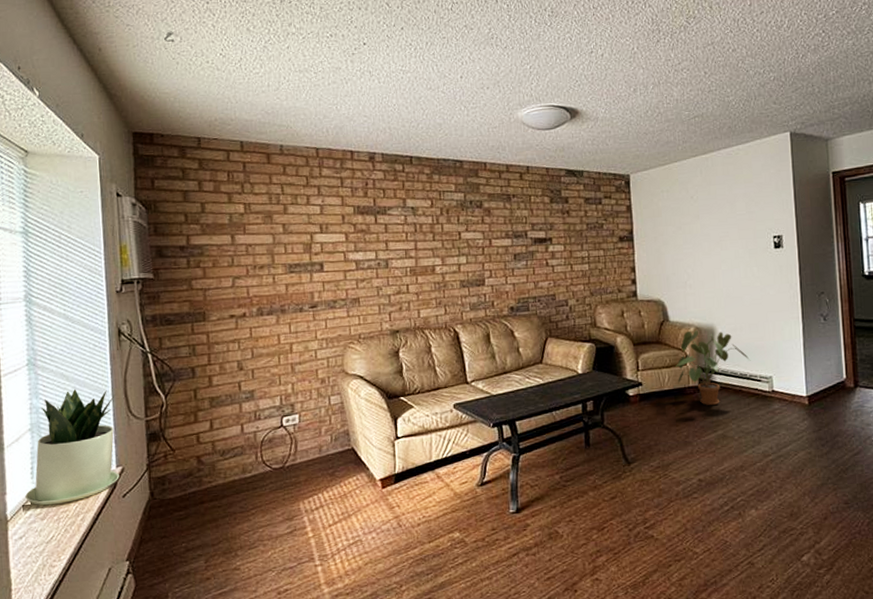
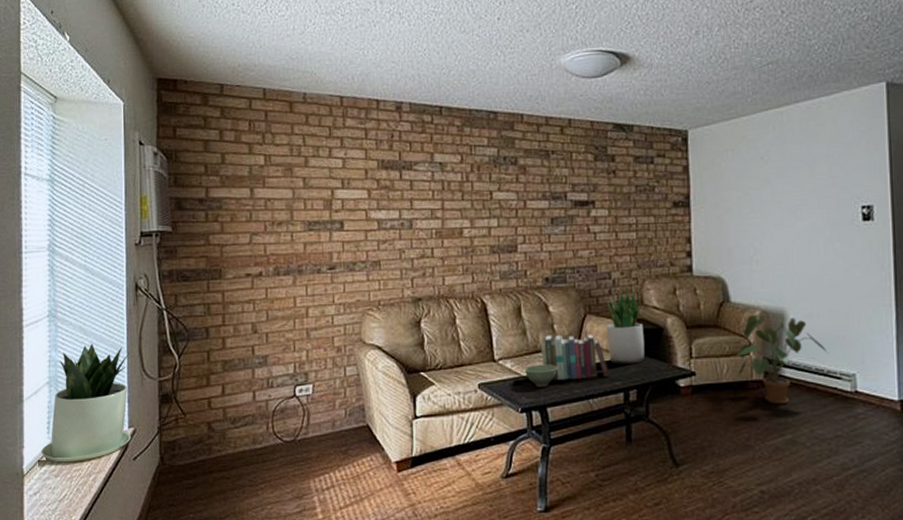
bowl: none [494,383,524,404] -> present [524,364,557,387]
books: none [508,354,570,397] -> present [540,334,610,380]
planter: none [564,313,599,380] -> present [606,288,645,364]

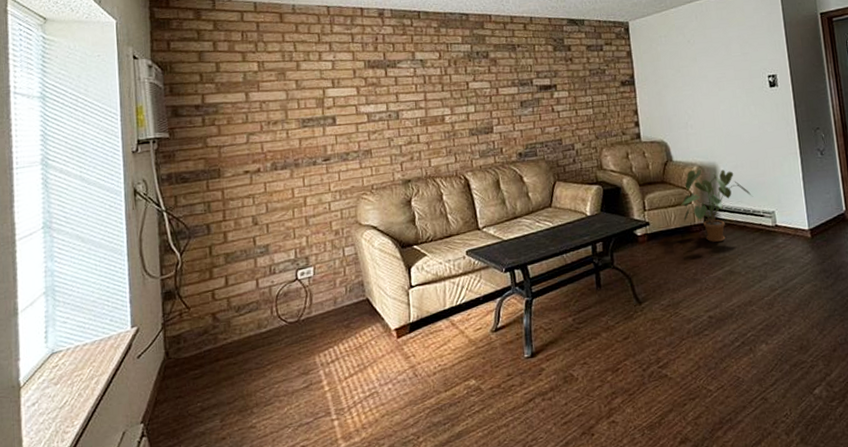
planter: present [41,344,131,461] -> none [39,250,134,370]
bowl: present [524,364,557,387] -> none [505,227,534,248]
books: present [540,334,610,380] -> none [518,198,579,241]
planter: present [606,288,645,364] -> none [571,156,607,222]

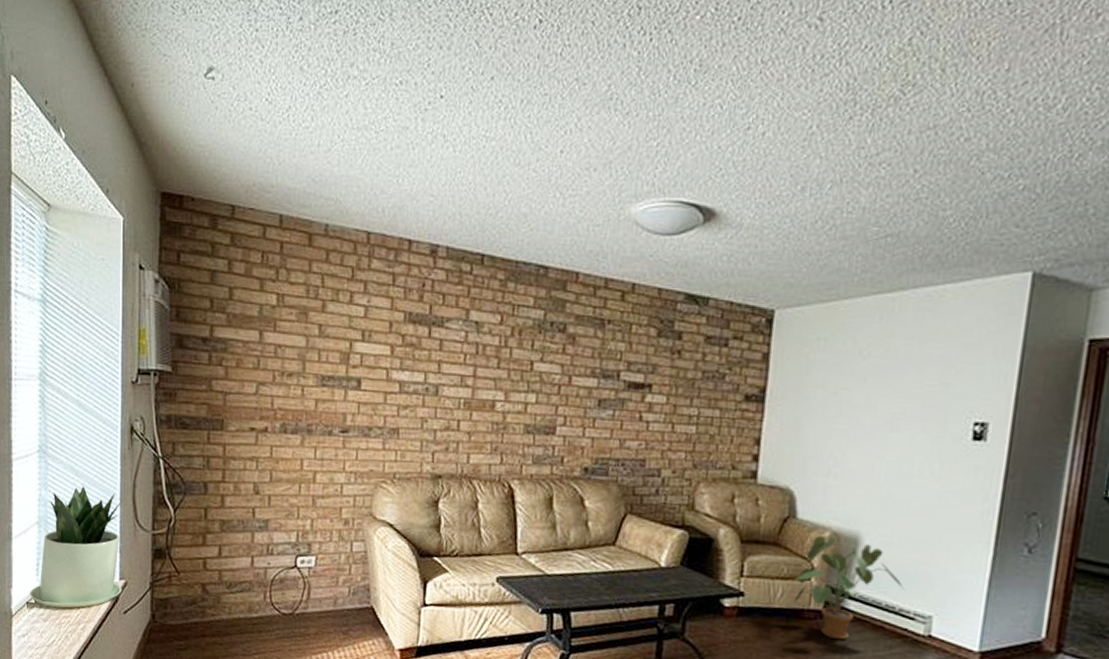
planter: none [39,250,134,370] -> present [30,486,124,608]

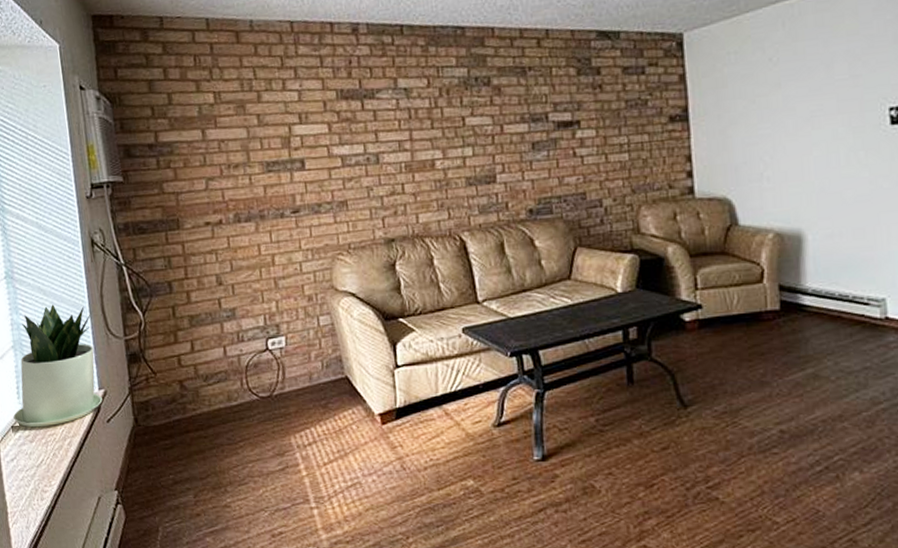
house plant: present [794,536,906,641] -> none [748,236,855,337]

